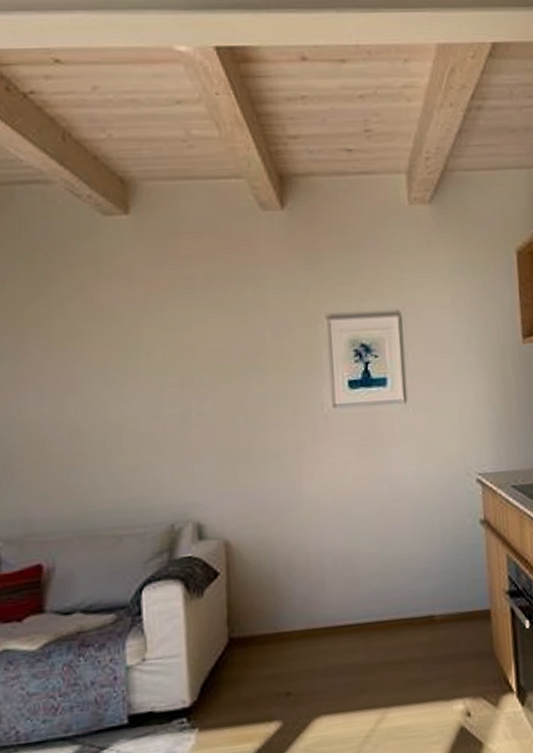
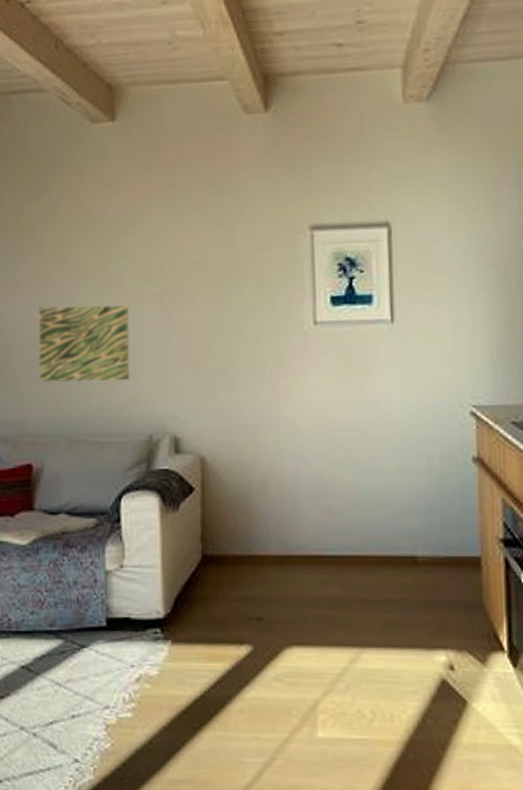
wall art: none [47,396,149,478] -> present [38,305,130,382]

